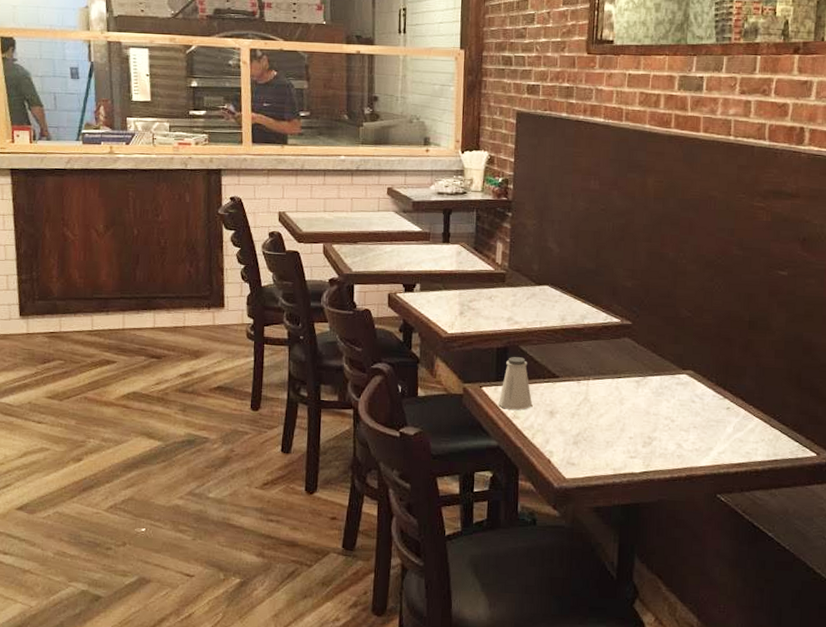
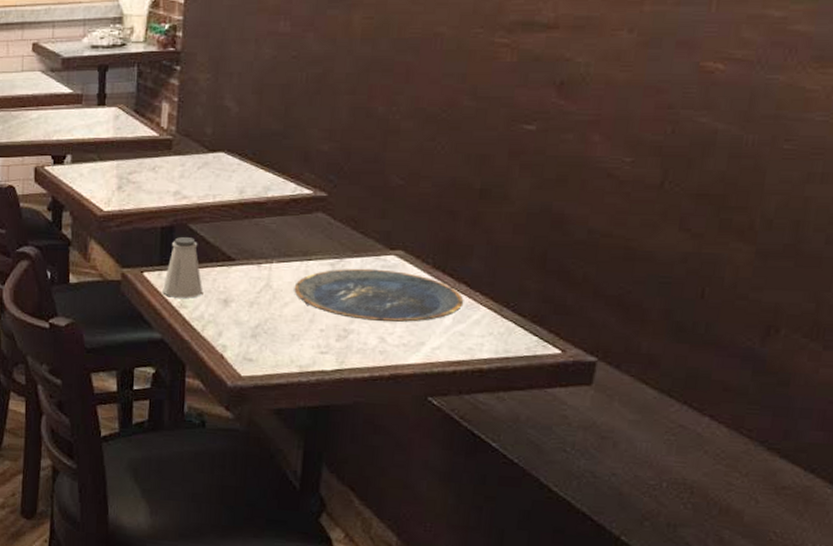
plate: none [607,385,741,431] -> present [294,268,464,322]

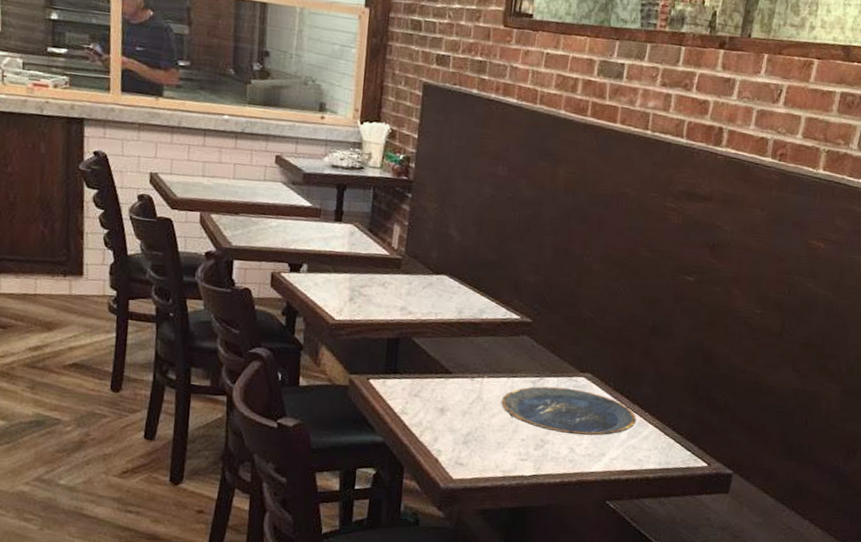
saltshaker: present [163,237,202,298] -> none [386,349,422,406]

